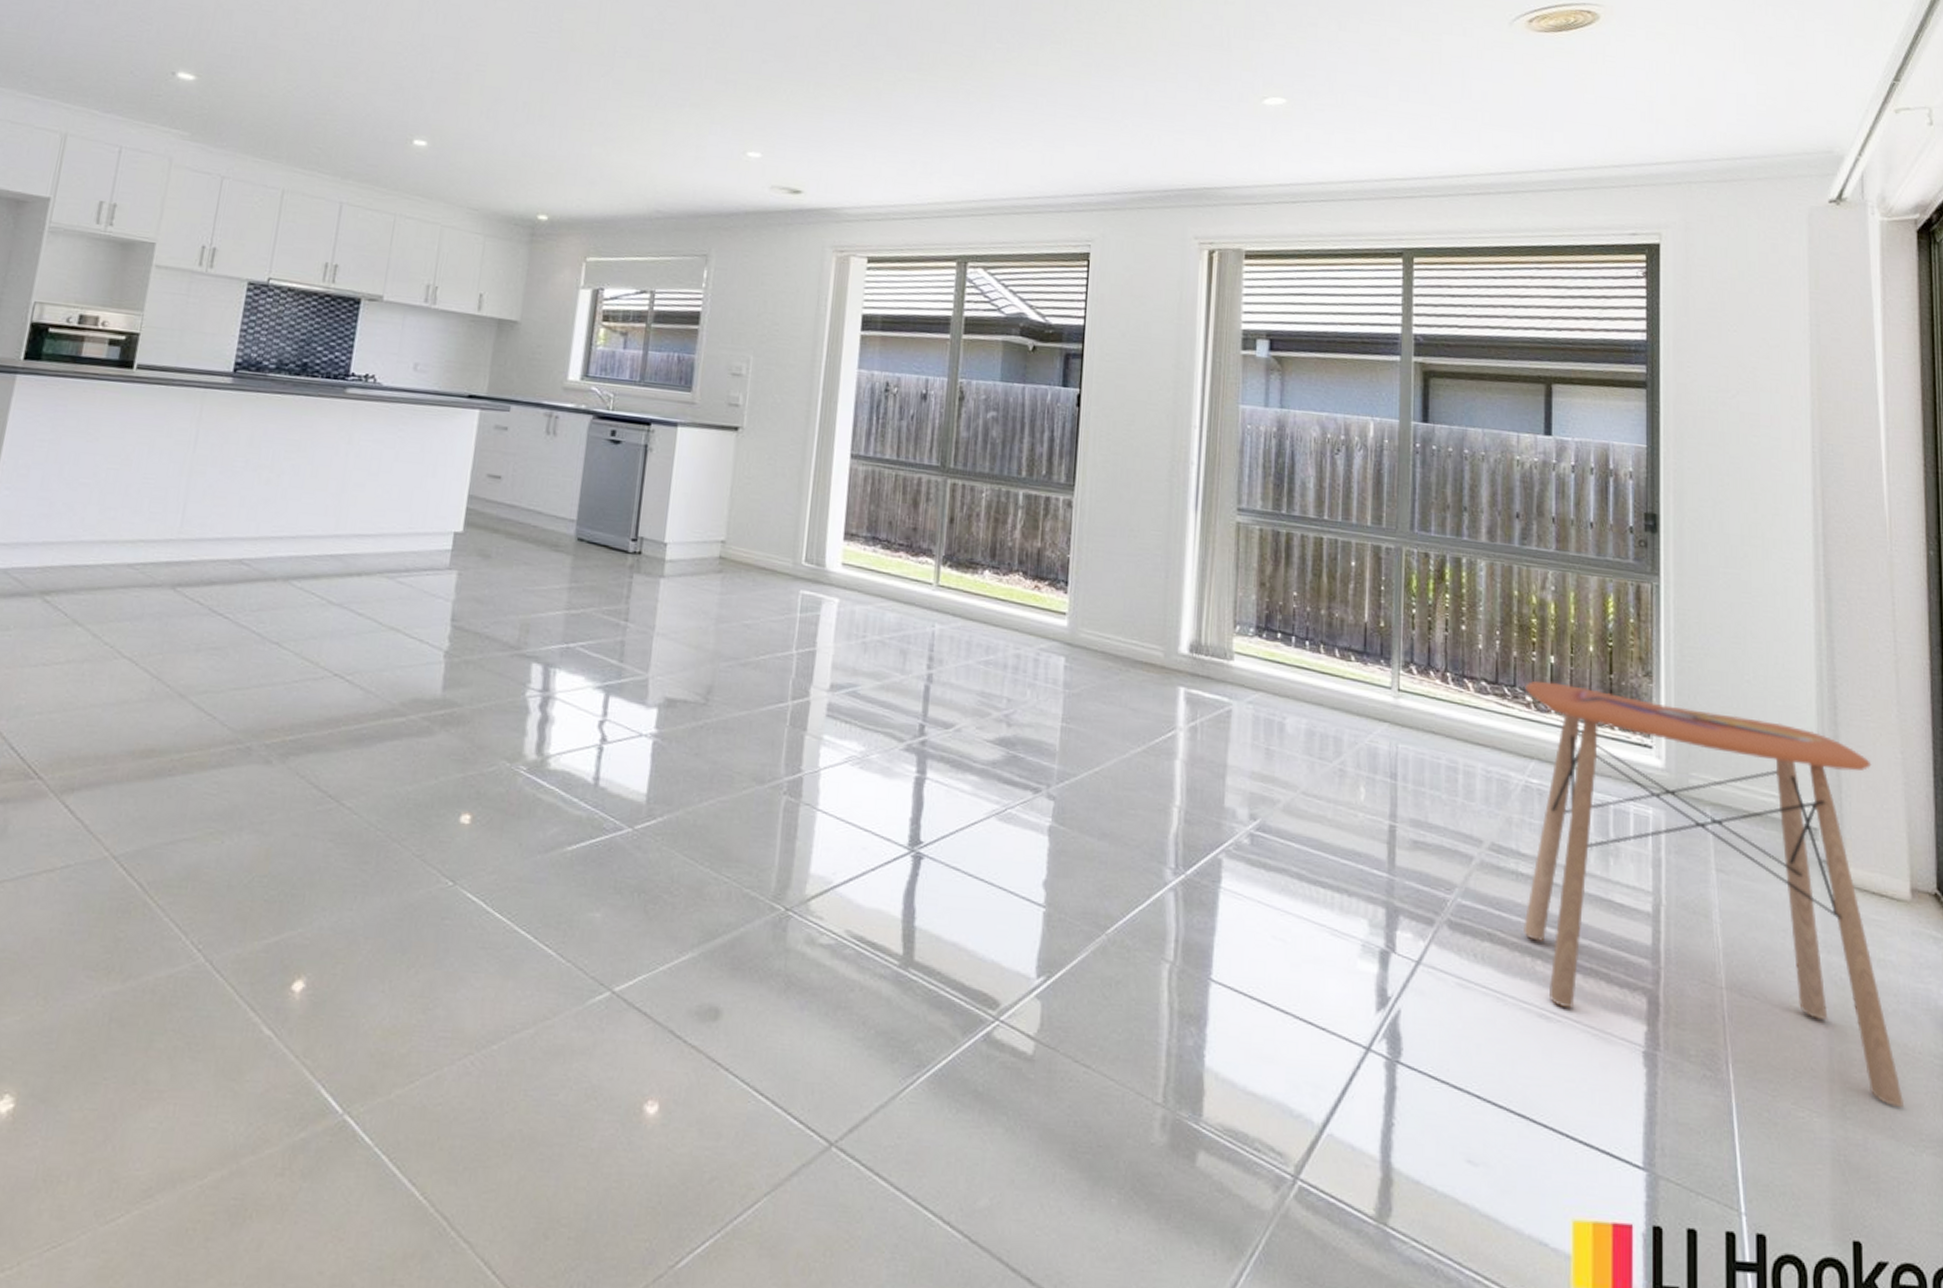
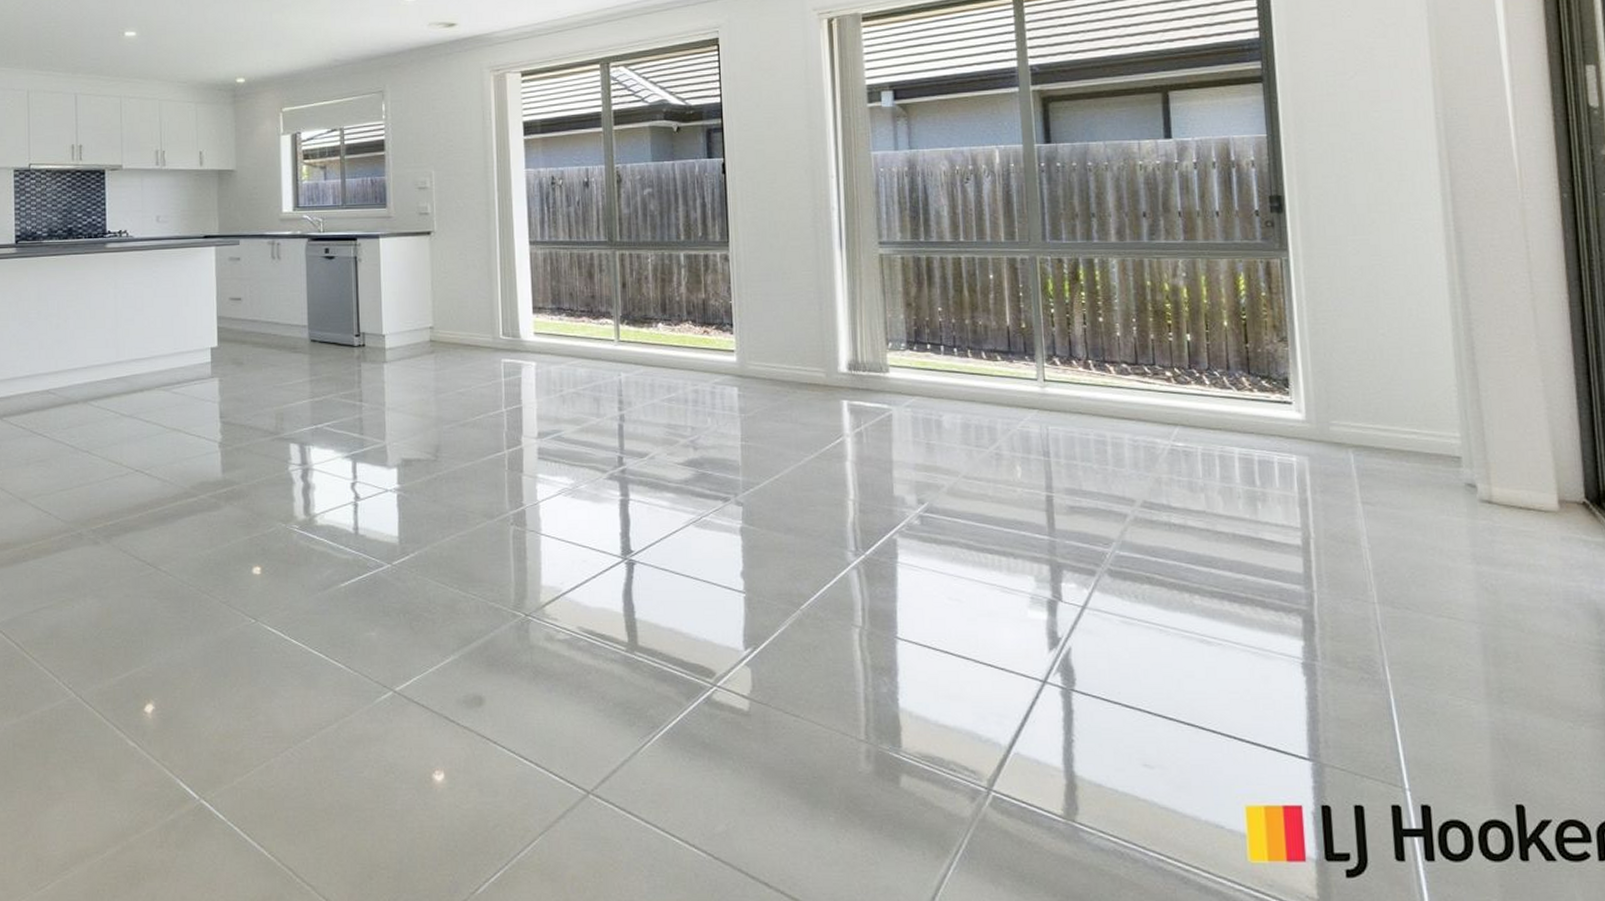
side table: present [1523,680,1905,1107] -> none [1163,357,1561,689]

